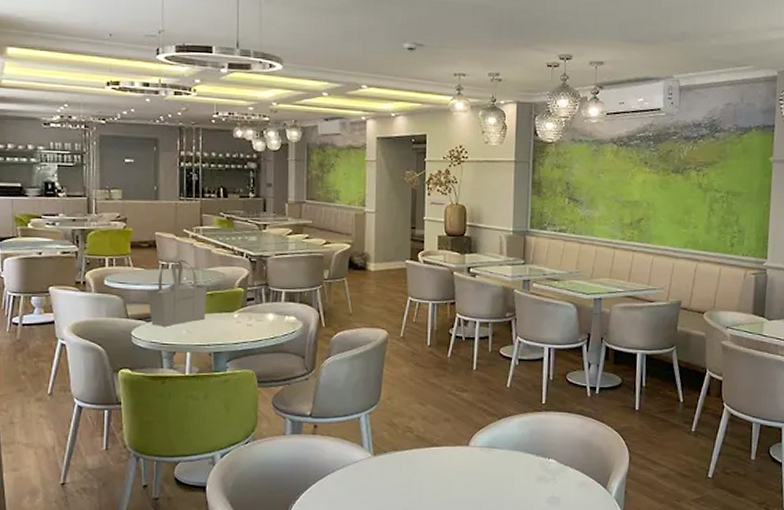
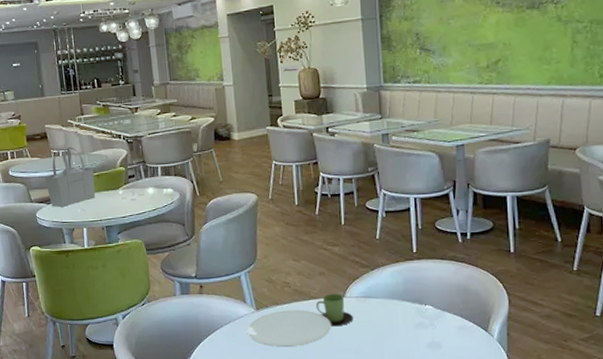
plate: none [361,457,452,497] -> present [247,310,332,348]
cup: none [437,442,475,476] -> present [315,293,353,326]

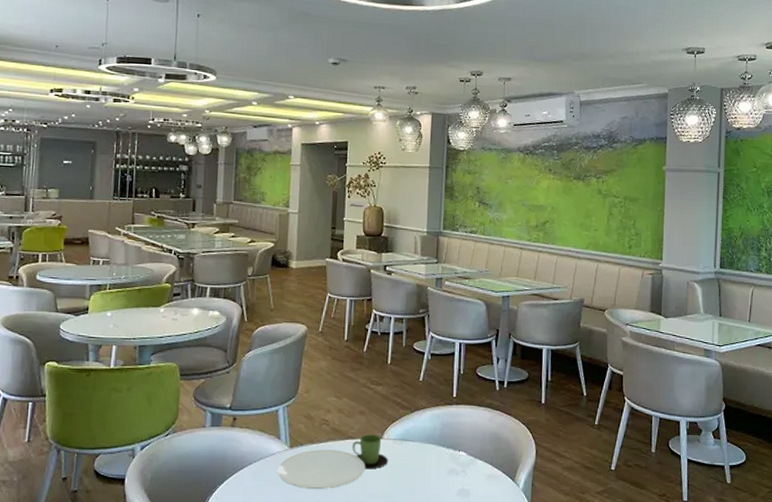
shopping bag: present [44,146,96,208] -> none [77,255,136,321]

